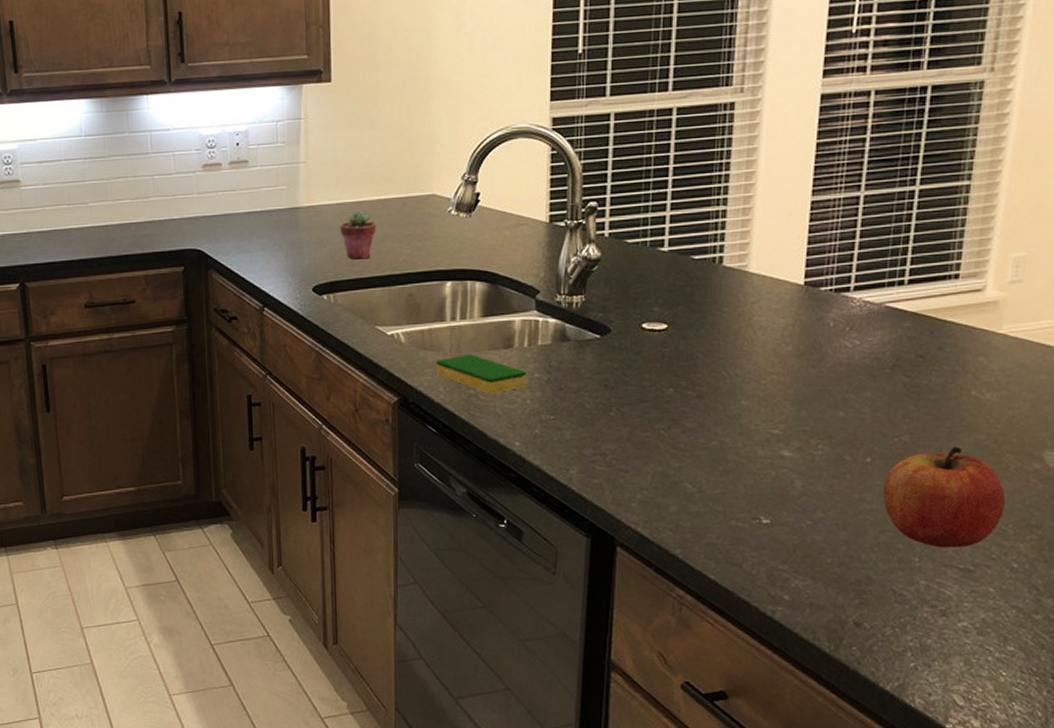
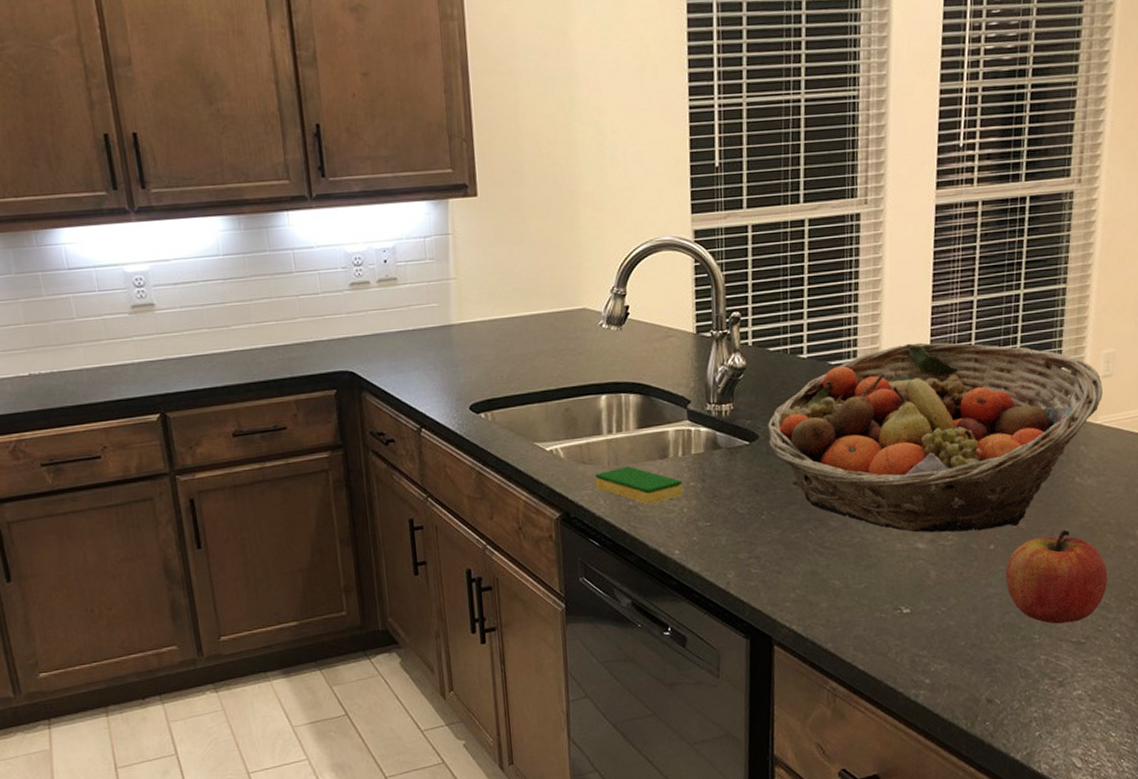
potted succulent: present [340,210,377,260] -> none [494,325,531,376]
fruit basket: none [620,239,1009,442] -> present [766,342,1103,533]

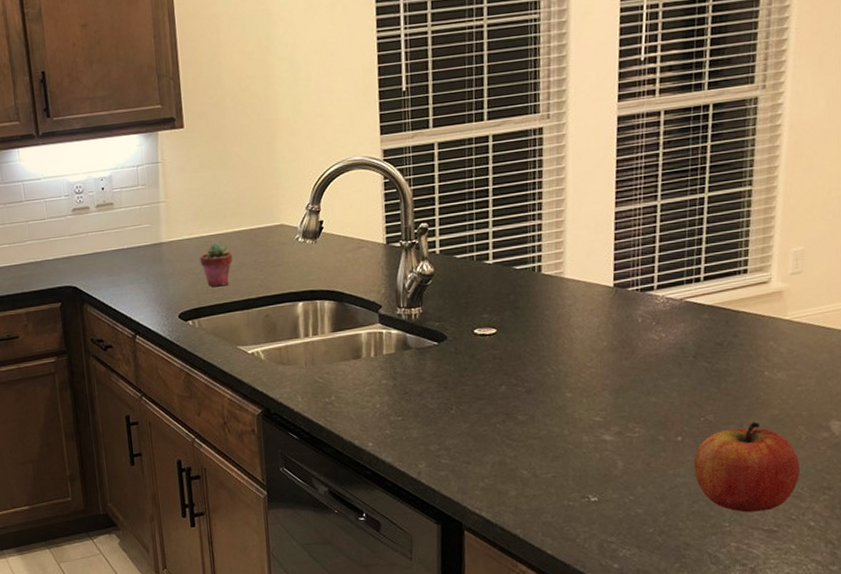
potted succulent: none [494,325,531,376] -> present [200,242,233,287]
dish sponge: present [595,466,683,505] -> none [293,366,375,401]
fruit basket: present [766,342,1103,533] -> none [454,245,792,426]

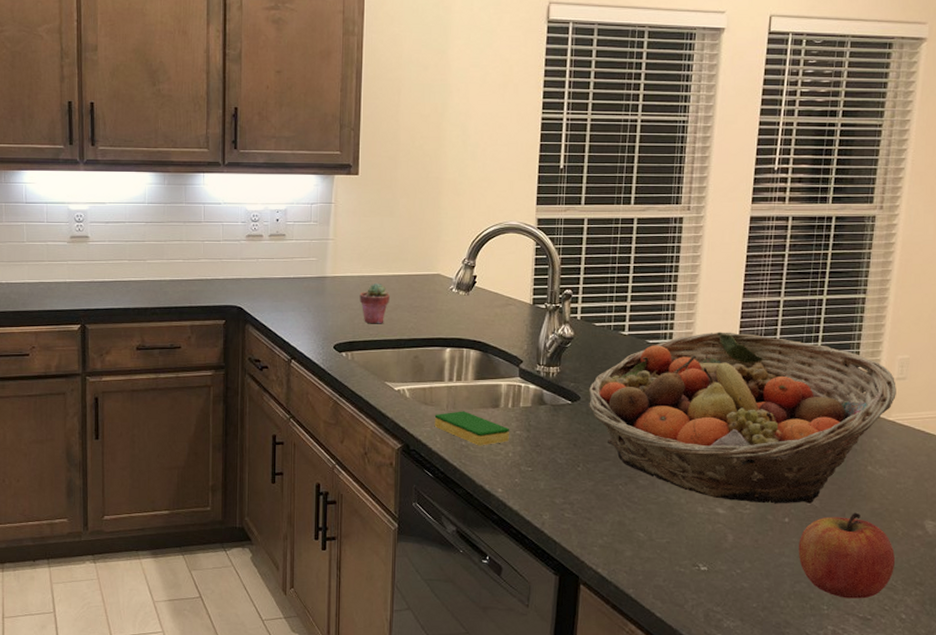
dish sponge: none [293,366,375,401] -> present [434,411,510,446]
fruit basket: none [454,245,792,426] -> present [588,332,896,504]

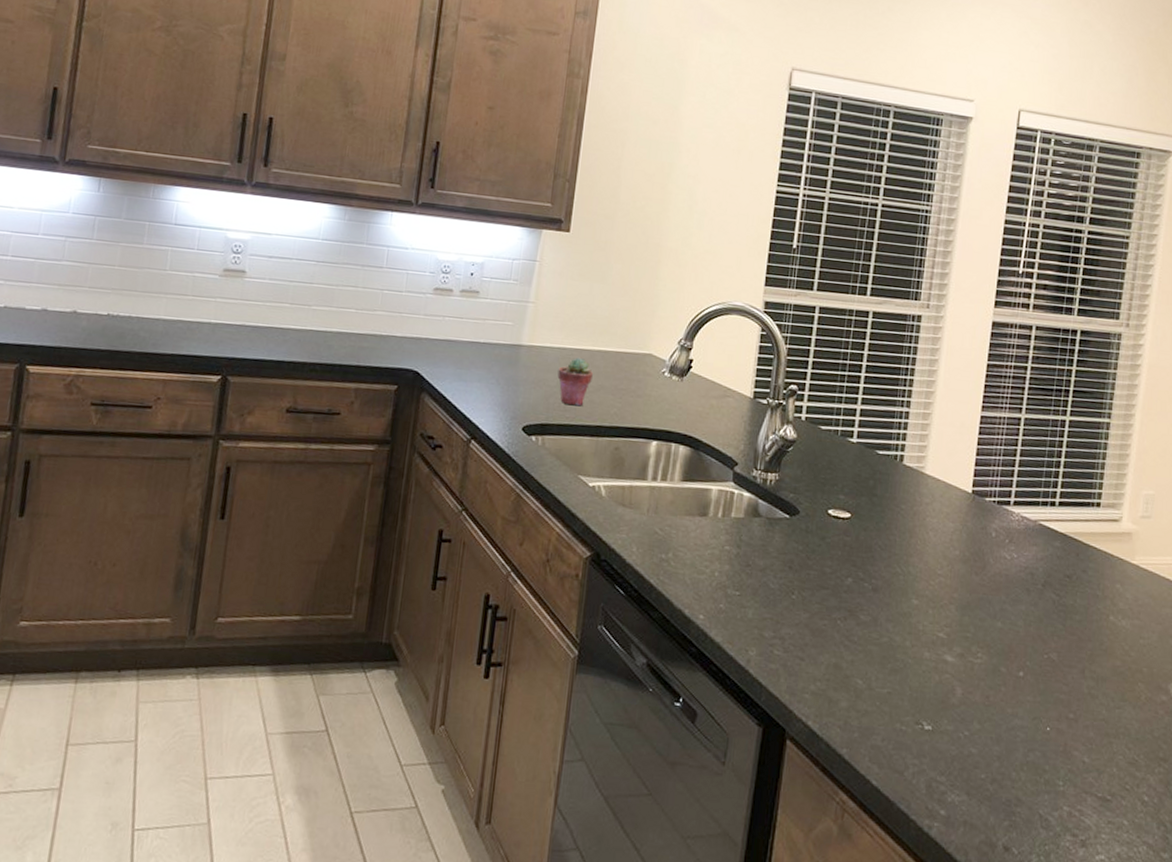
dish sponge: present [434,411,510,446] -> none [631,517,718,561]
fruit basket: present [588,332,896,504] -> none [807,447,1141,656]
apple: present [798,512,896,599] -> none [1033,669,1138,775]

